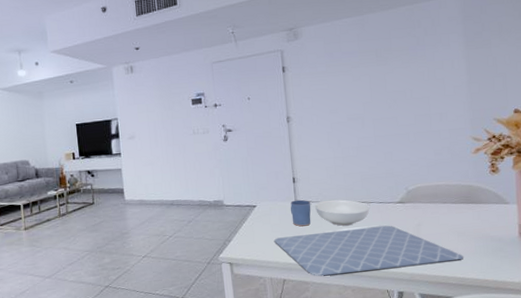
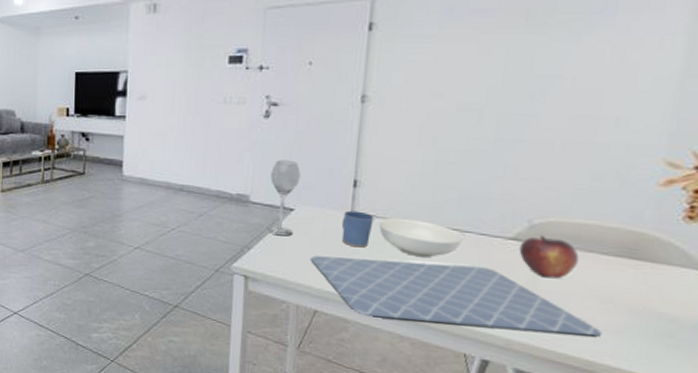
wineglass: none [235,170,258,228] -> present [266,160,301,237]
fruit: none [404,196,440,226] -> present [519,235,579,279]

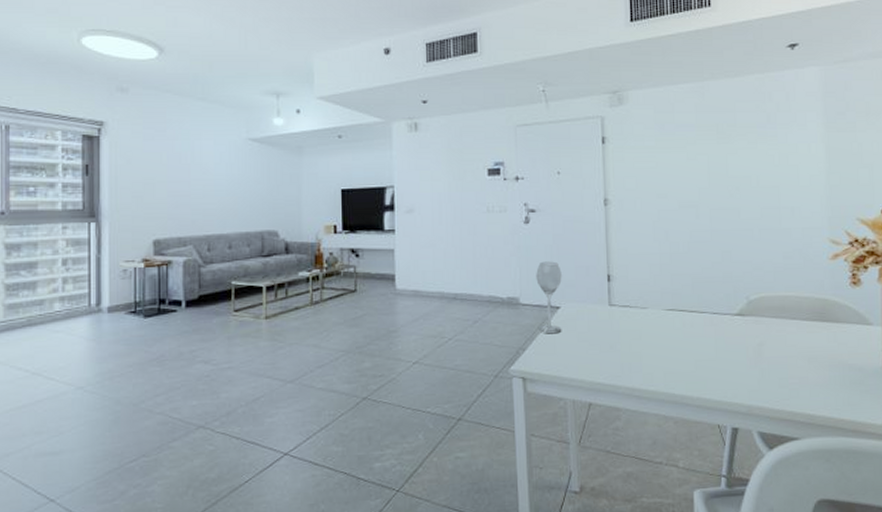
placemat: present [311,255,601,337] -> none [580,342,814,402]
mug: present [341,210,374,248] -> none [602,303,629,337]
bowl: present [378,217,465,257] -> none [632,305,702,339]
fruit: present [519,235,579,279] -> none [743,308,788,346]

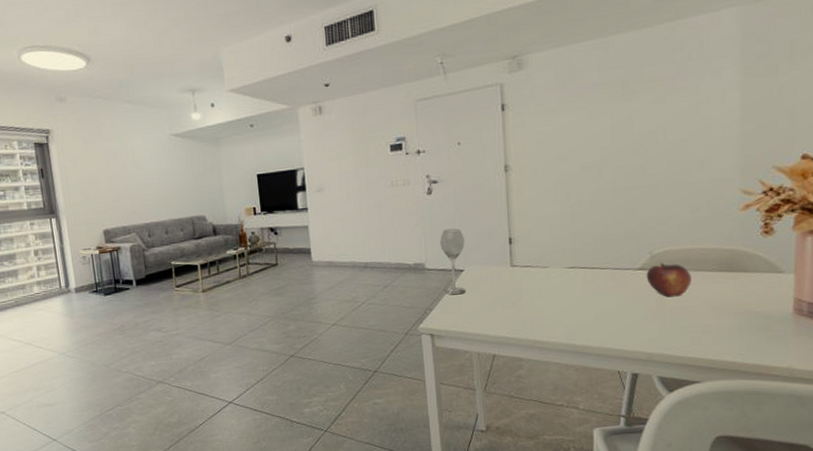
fruit: none [743,308,788,346] -> present [646,262,692,297]

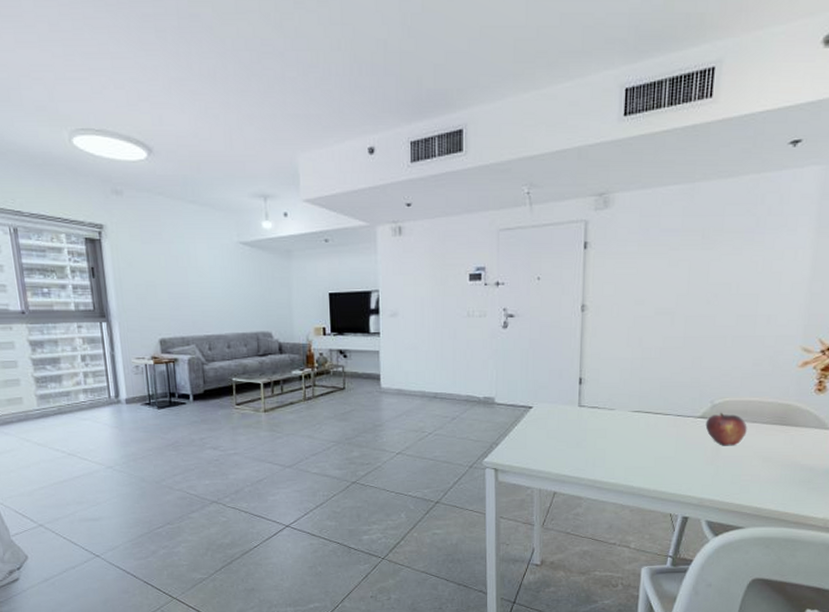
wineglass: present [440,228,465,295] -> none [511,364,536,431]

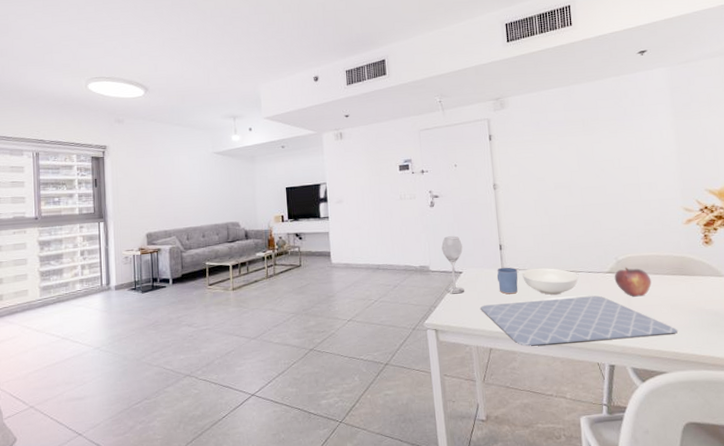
wineglass: none [511,364,536,431] -> present [441,236,464,294]
placemat: none [549,442,765,493] -> present [481,295,678,347]
mug: none [571,404,597,435] -> present [496,267,518,295]
bowl: none [600,407,666,438] -> present [521,267,579,295]

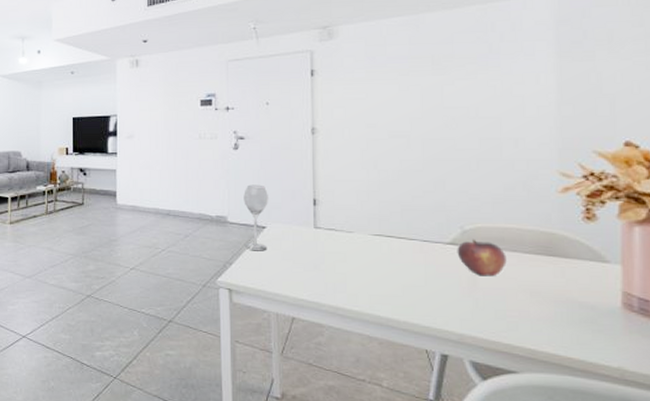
placemat: present [481,295,678,347] -> none [285,267,537,327]
mug: present [496,267,518,295] -> none [307,226,334,258]
bowl: present [521,267,579,295] -> none [338,230,411,263]

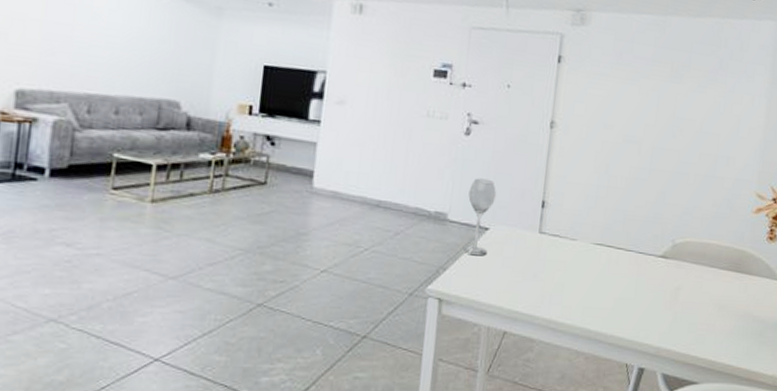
fruit: present [457,239,507,277] -> none [666,253,705,291]

